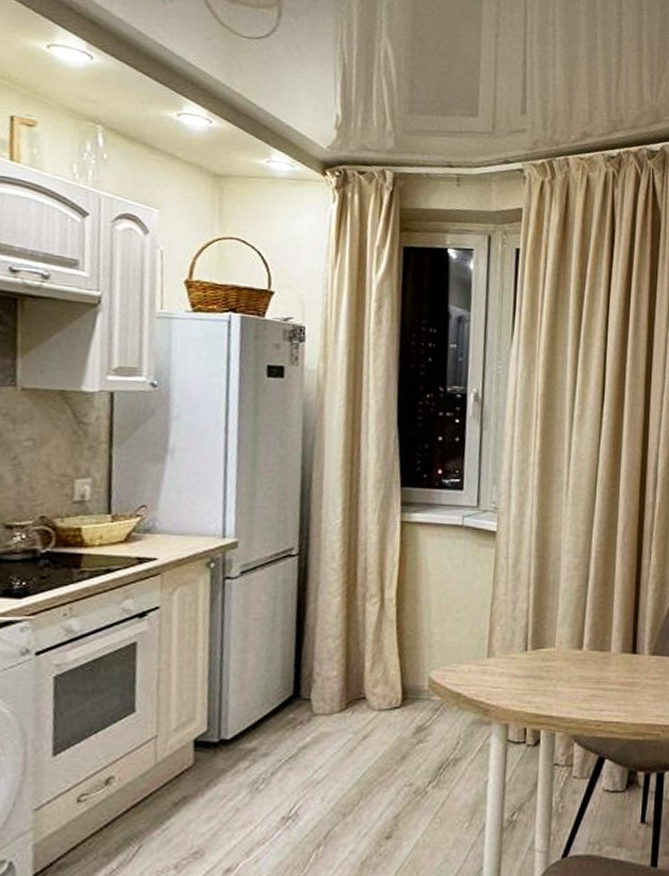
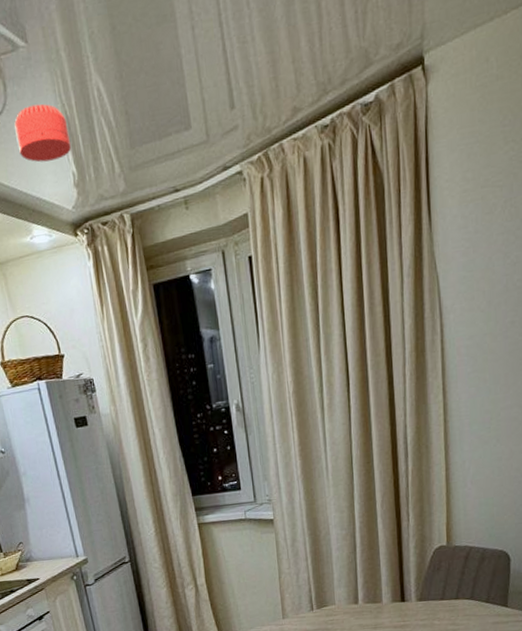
smoke detector: none [278,39,343,98] -> present [14,104,72,163]

